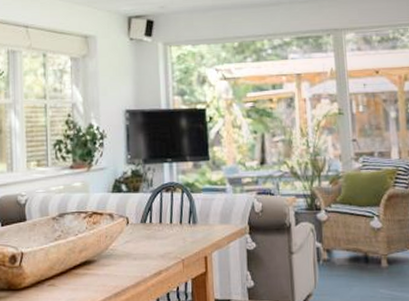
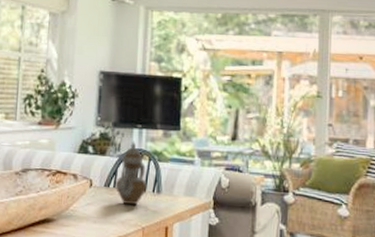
teapot: none [151,175,183,239] -> present [115,140,147,205]

